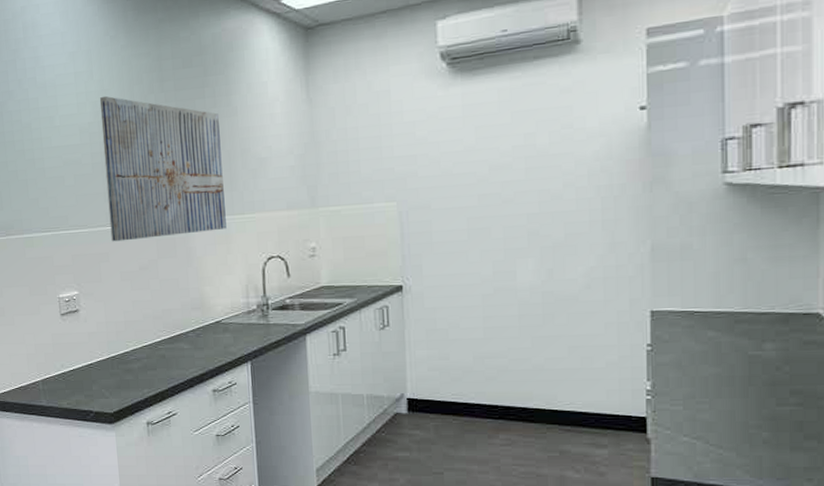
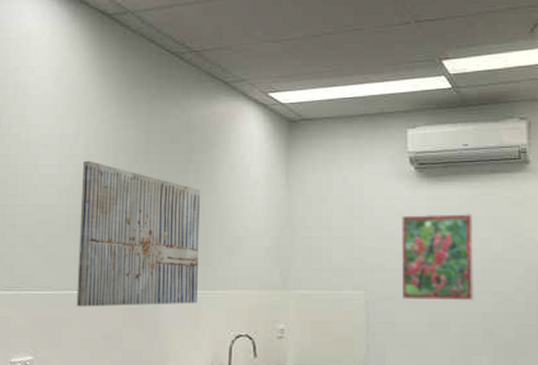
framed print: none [434,107,518,207] -> present [401,212,475,301]

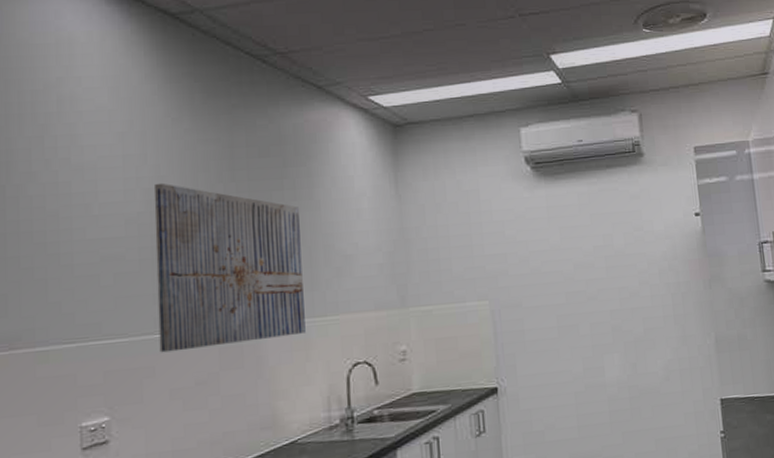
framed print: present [401,212,475,301] -> none [522,210,602,305]

